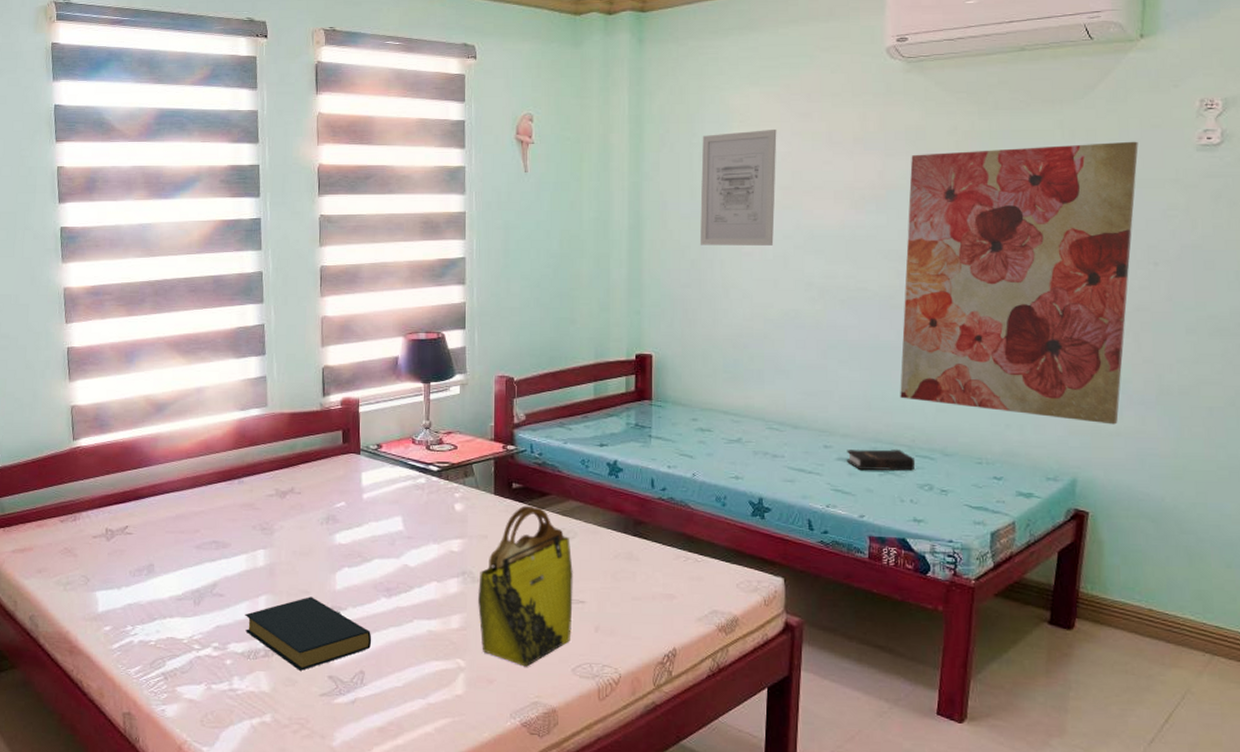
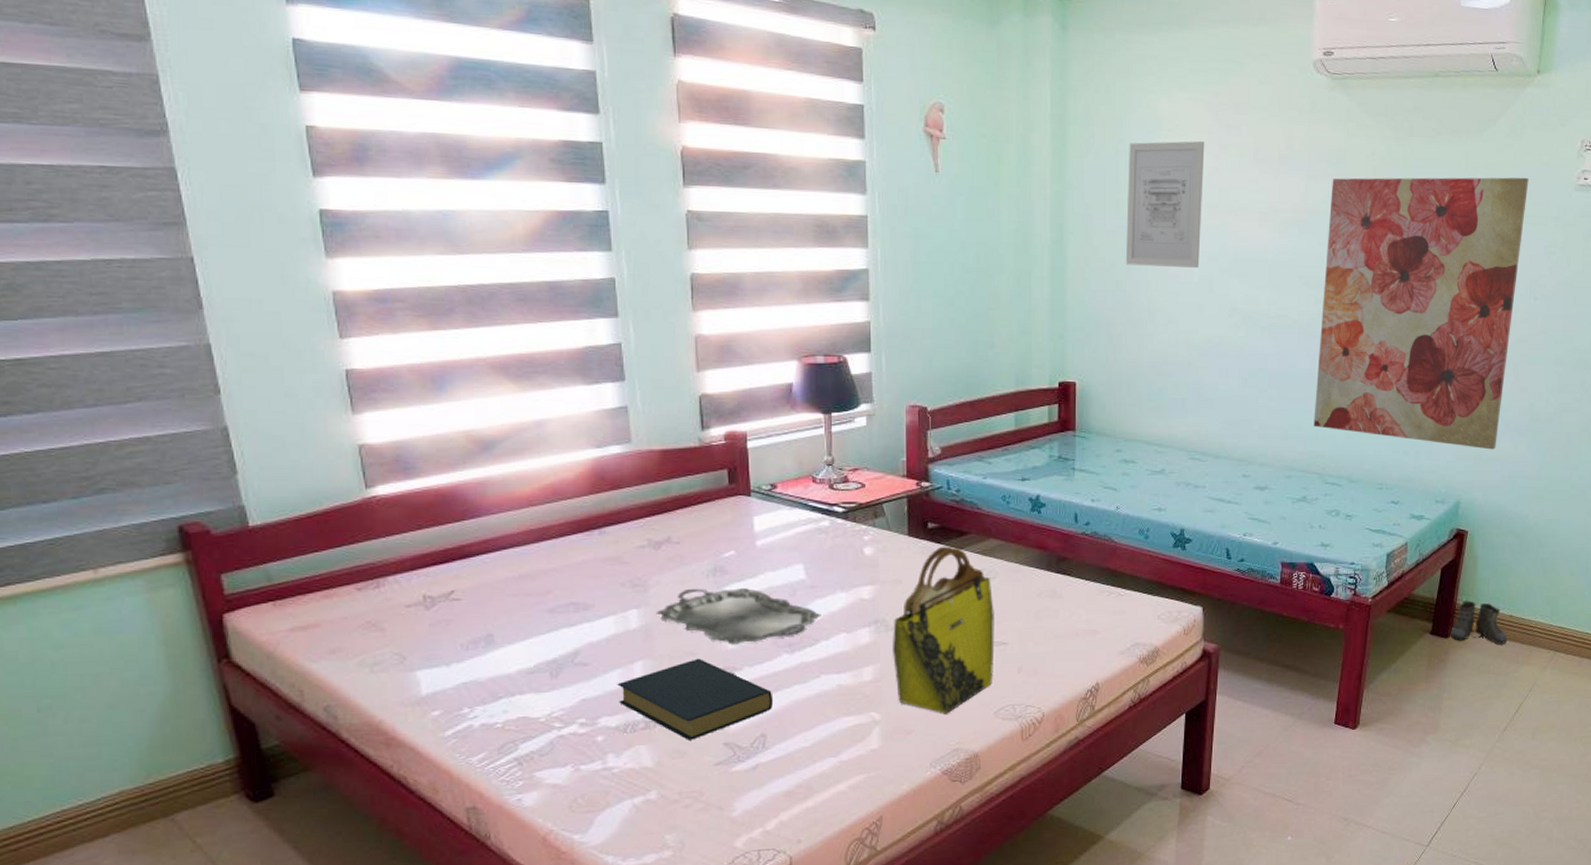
serving tray: none [280,533,416,586] -> present [657,588,822,645]
hardback book: present [846,449,916,471] -> none [1262,477,1325,498]
boots: none [1073,589,1148,641] -> present [1450,600,1508,644]

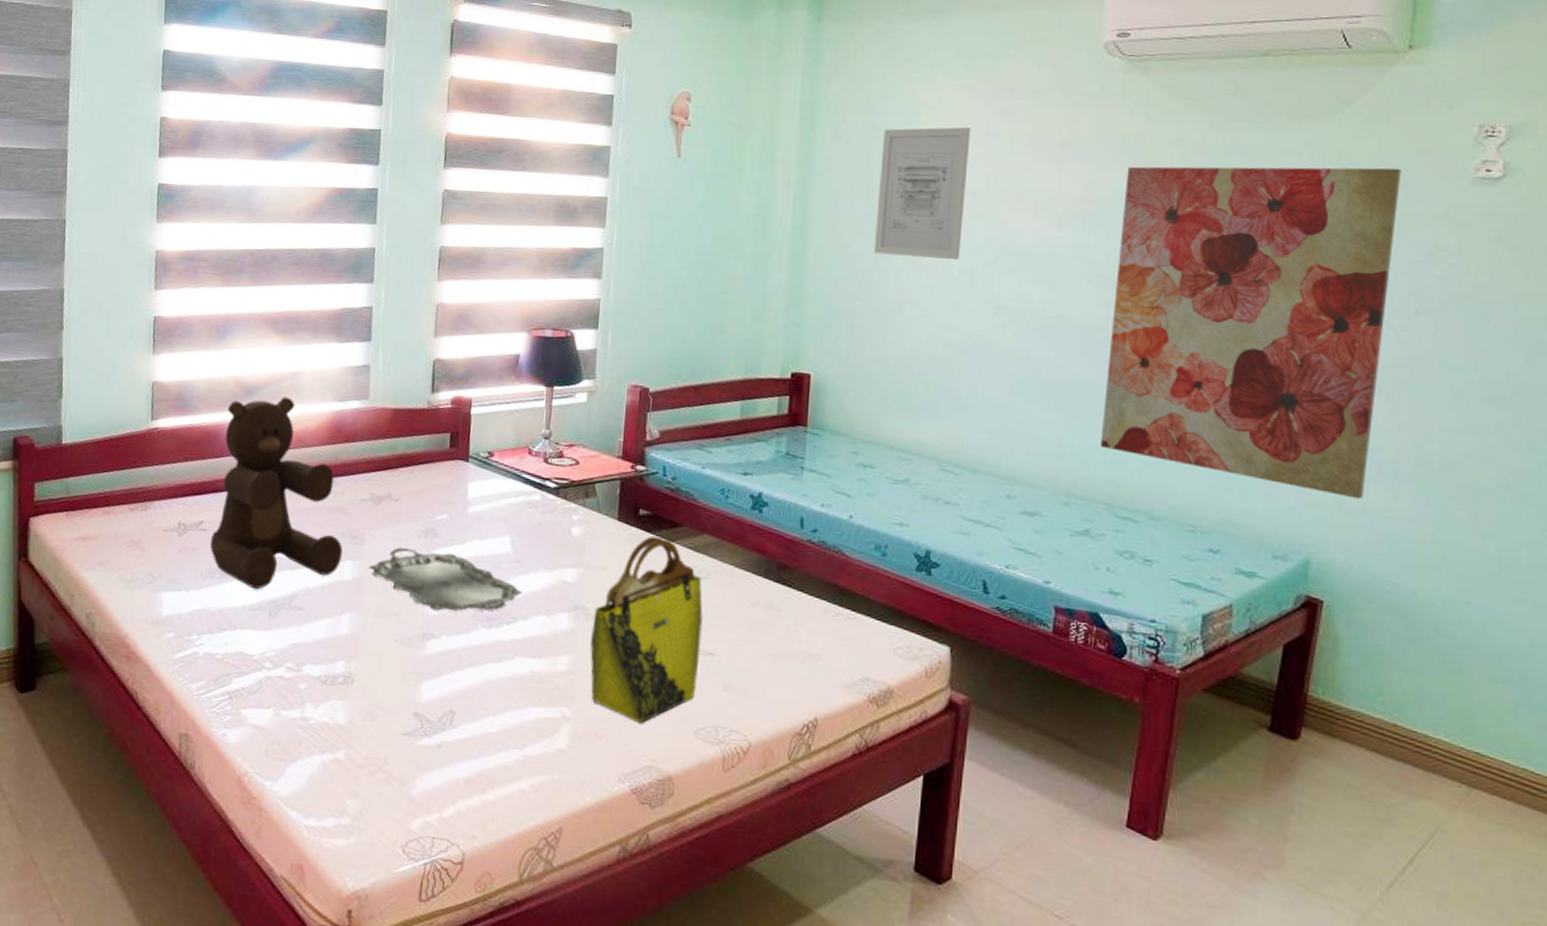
teddy bear: none [461,448,625,653] -> present [210,397,343,590]
hardback book: present [617,658,774,740] -> none [324,619,467,704]
boots: present [1450,600,1508,644] -> none [1299,692,1391,763]

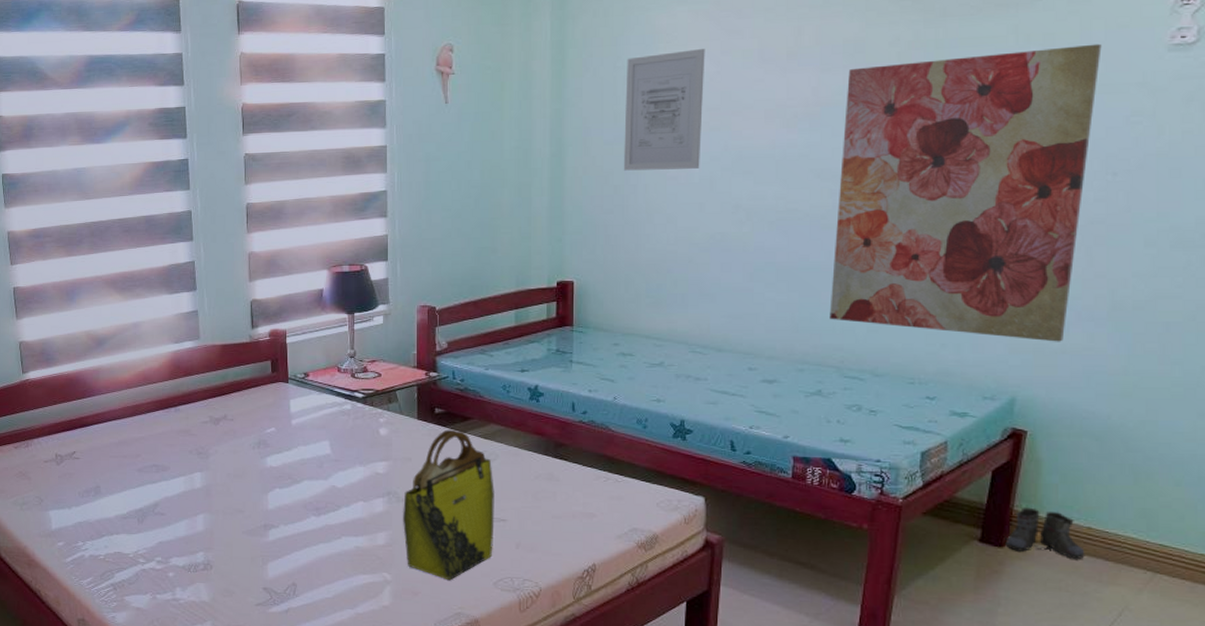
teddy bear: present [210,397,343,590] -> none [83,344,192,502]
serving tray: present [369,547,523,612] -> none [215,457,343,506]
boots: none [1299,692,1391,763] -> present [1005,507,1085,559]

